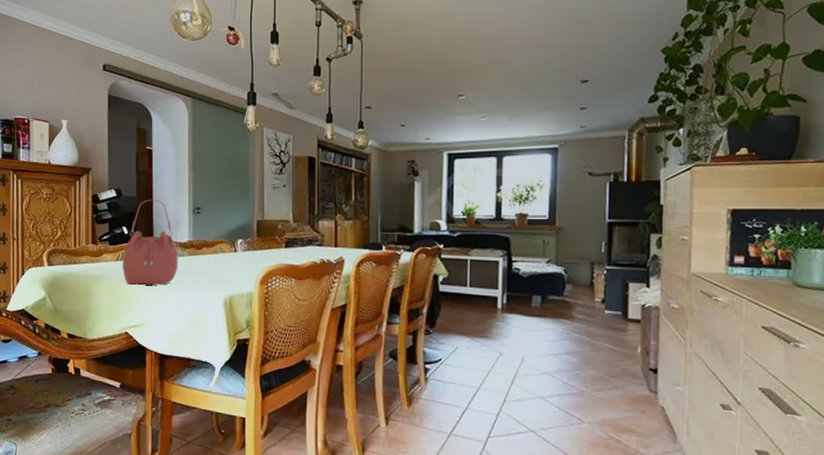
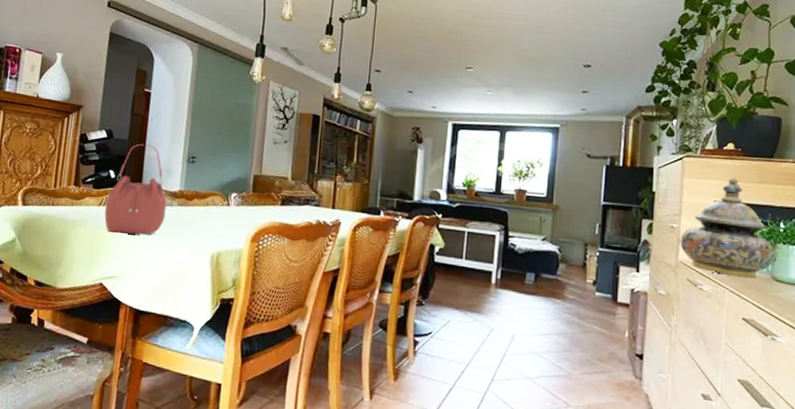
decorative jar: none [692,184,799,286] -> present [680,178,777,278]

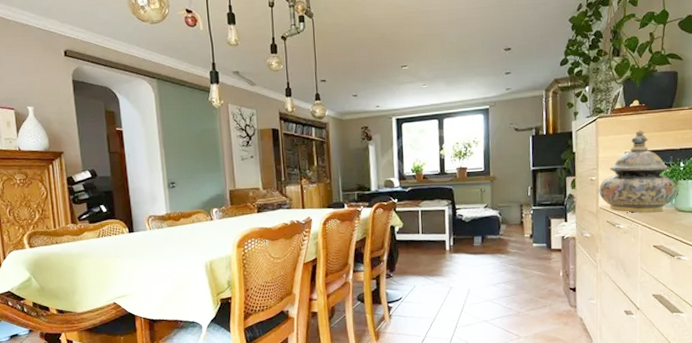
handbag: present [104,143,167,235] -> none [103,177,159,259]

